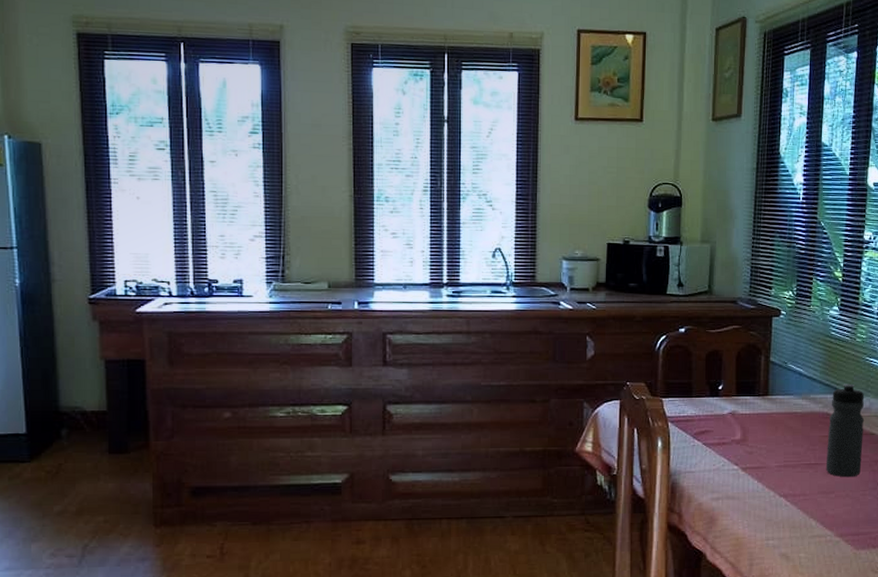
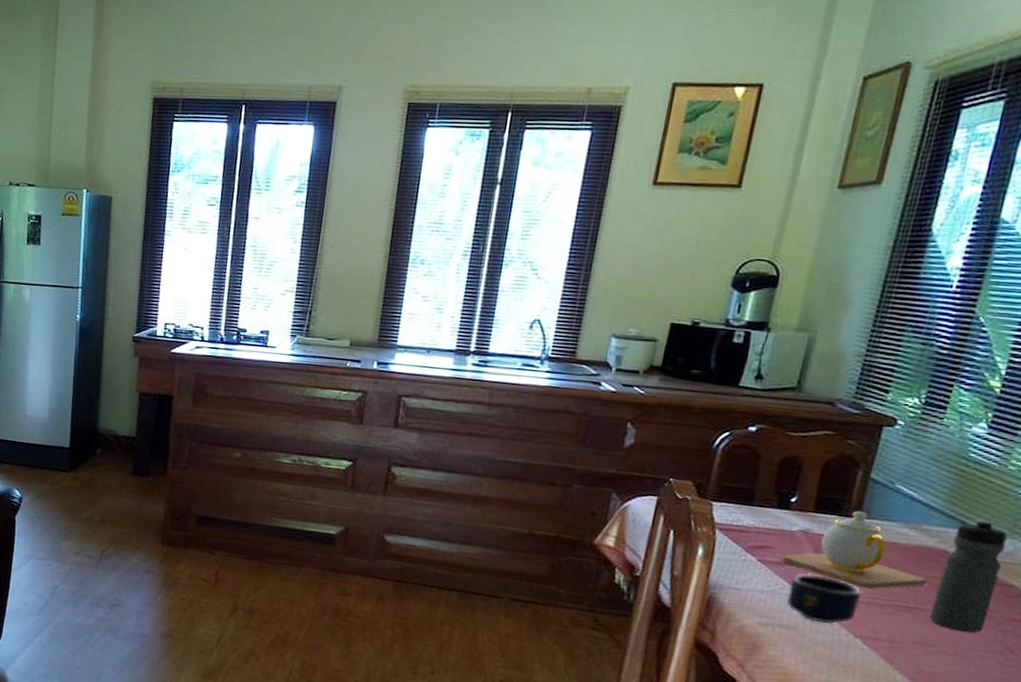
teapot: none [719,389,820,454] -> present [780,510,927,589]
mug: none [728,449,778,489] -> present [787,574,861,624]

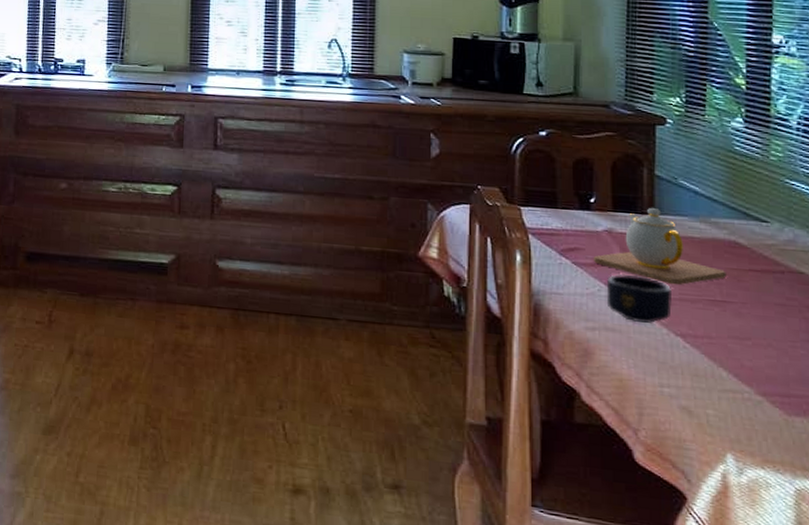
water bottle: present [929,518,1008,633] -> none [737,208,788,324]

